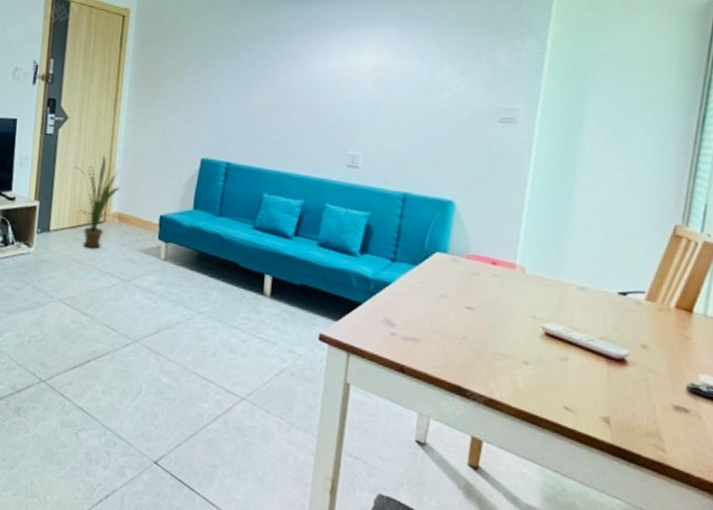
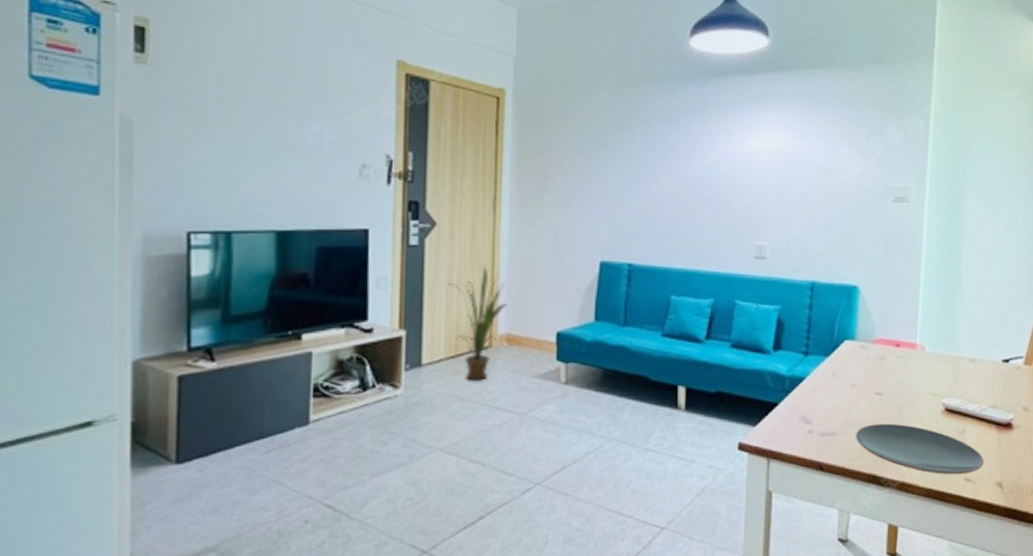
plate: none [441,336,589,403] -> present [856,423,984,475]

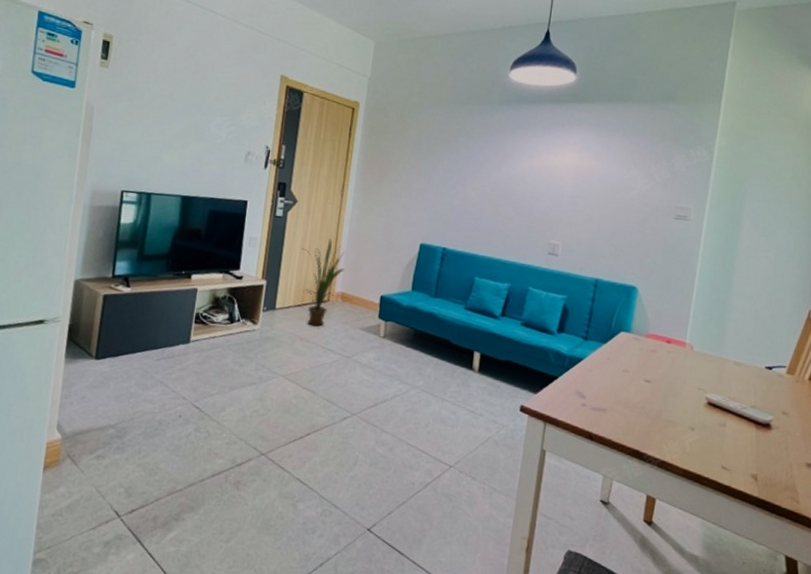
plate: present [856,423,984,475] -> none [624,406,741,463]

